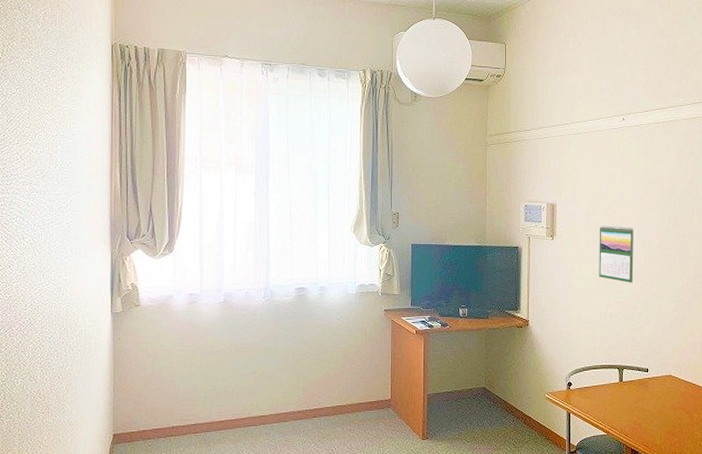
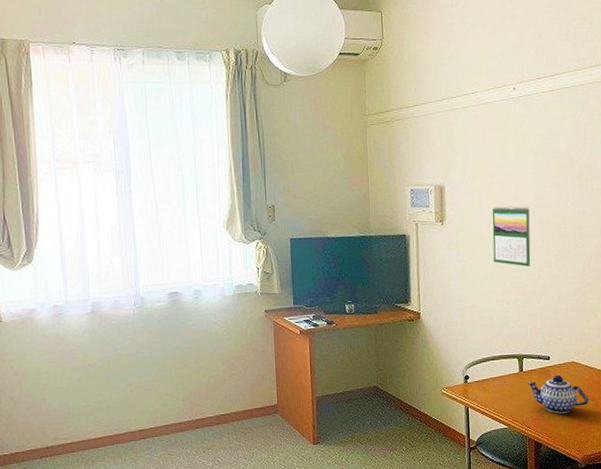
teapot: none [626,387,685,424] -> present [527,375,590,414]

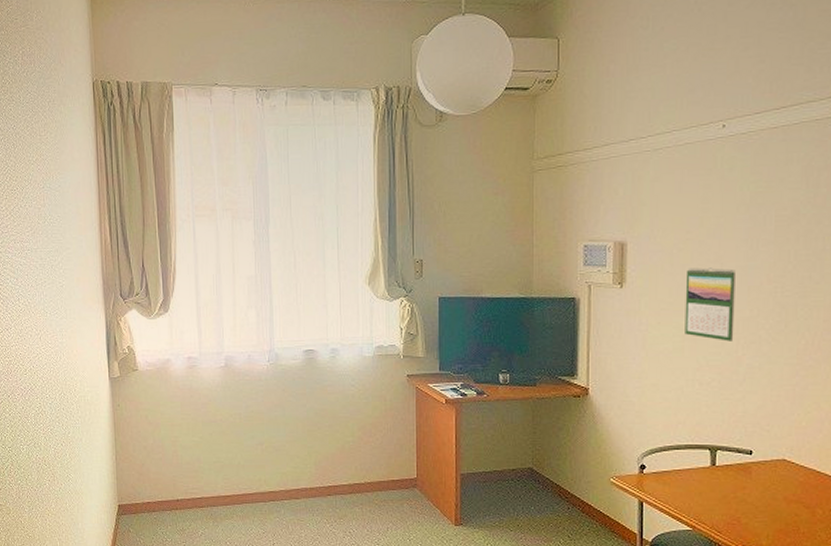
teapot: present [527,375,590,414] -> none [720,473,804,520]

